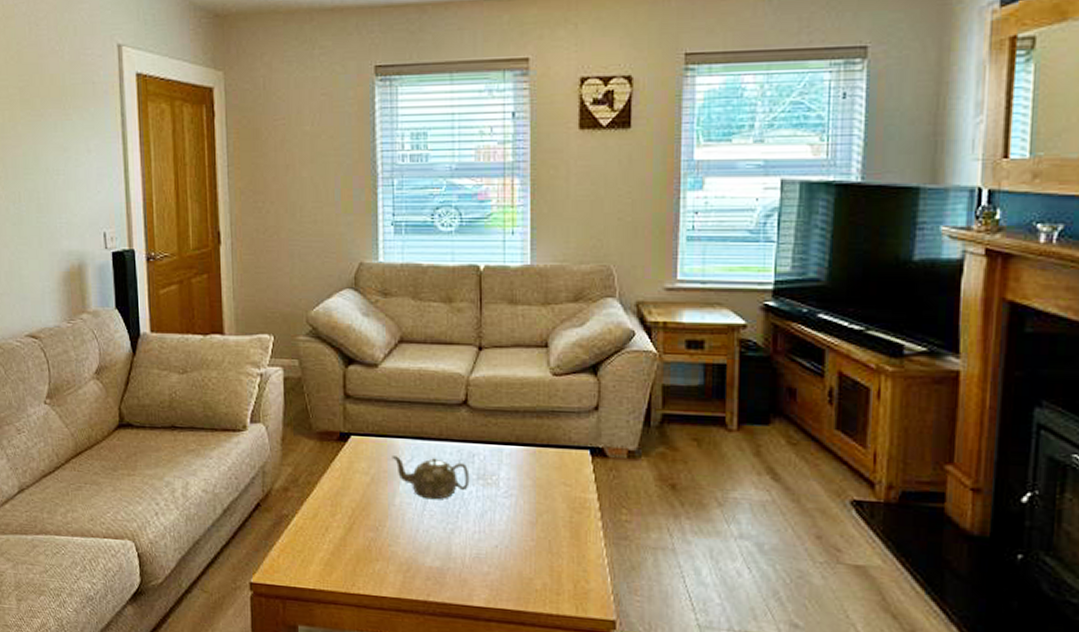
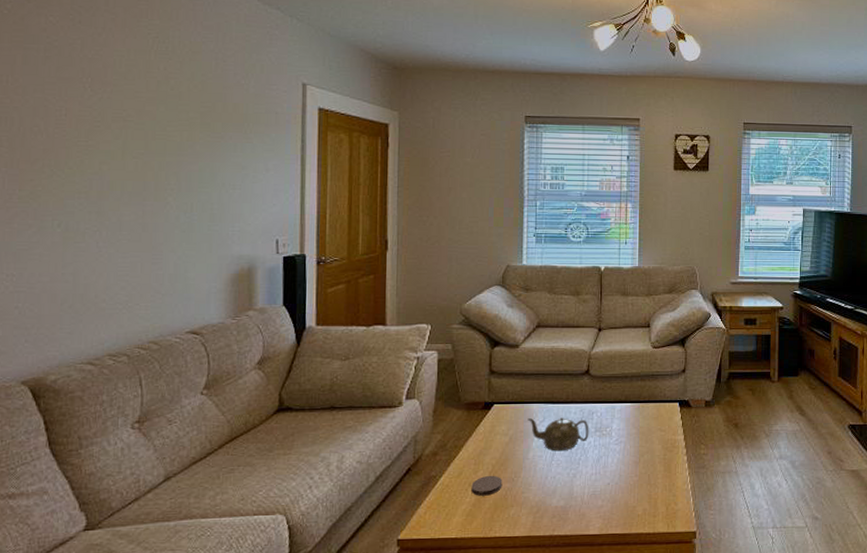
coaster: none [329,520,365,545] -> present [471,475,503,496]

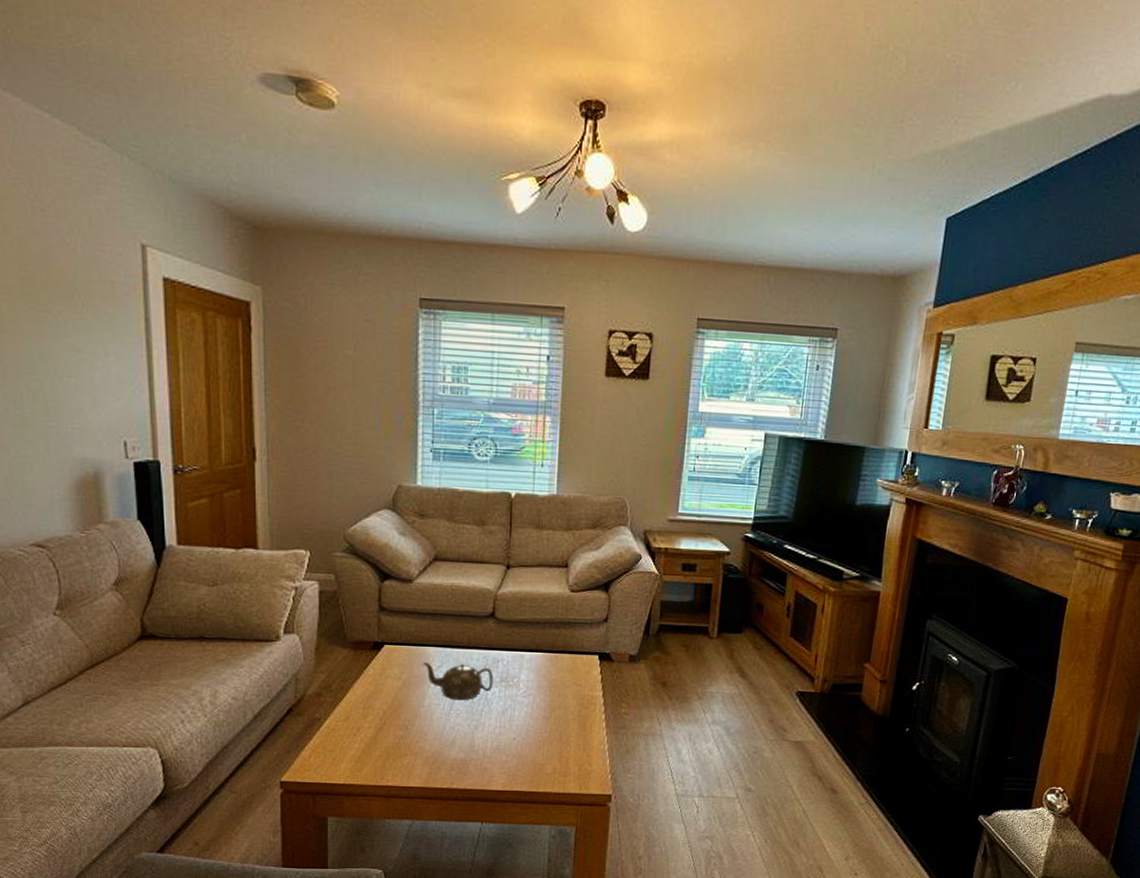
coaster: present [471,475,503,496] -> none [360,721,395,743]

